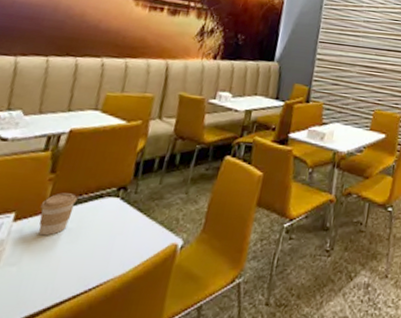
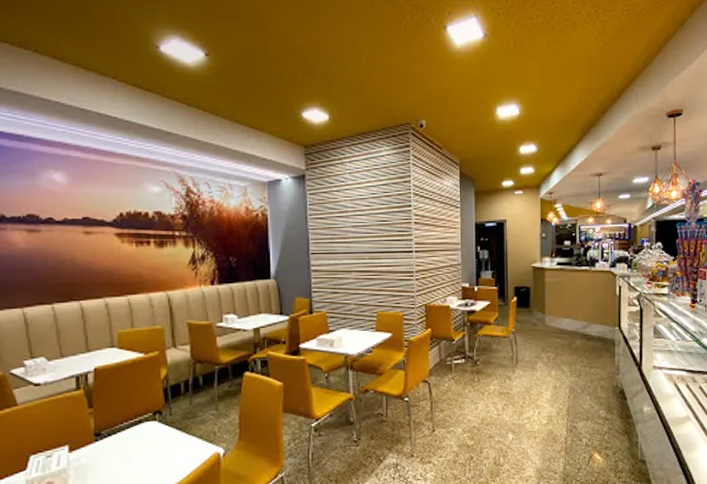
coffee cup: present [38,193,78,236] -> none [89,423,120,461]

